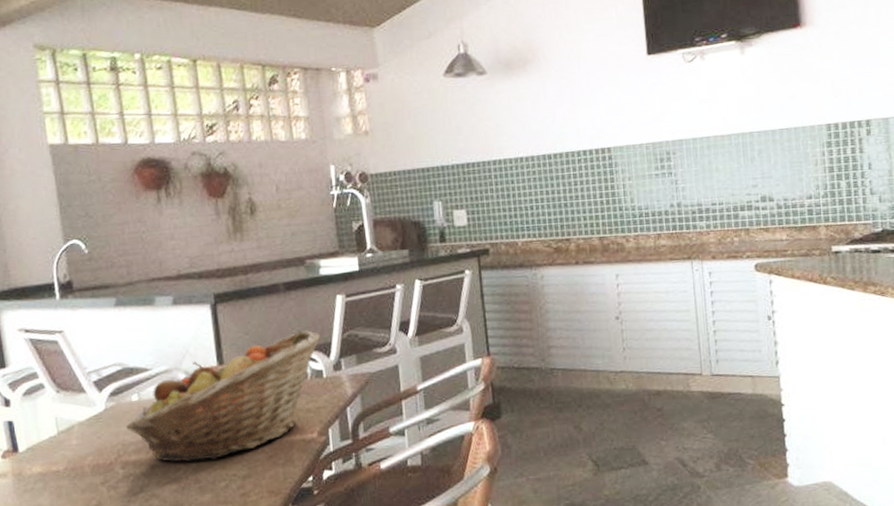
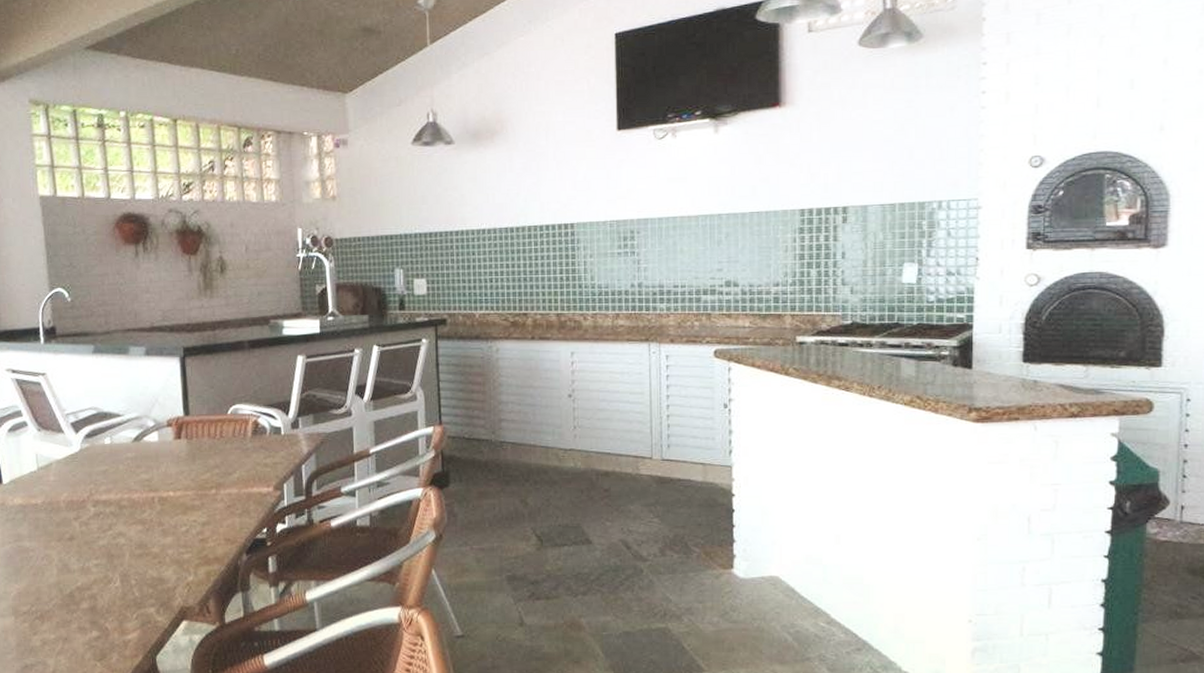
fruit basket: present [125,330,320,462] -> none [98,388,280,505]

